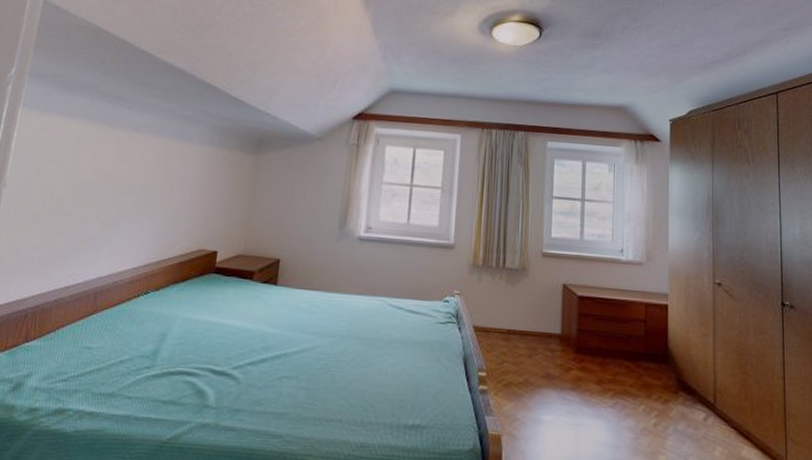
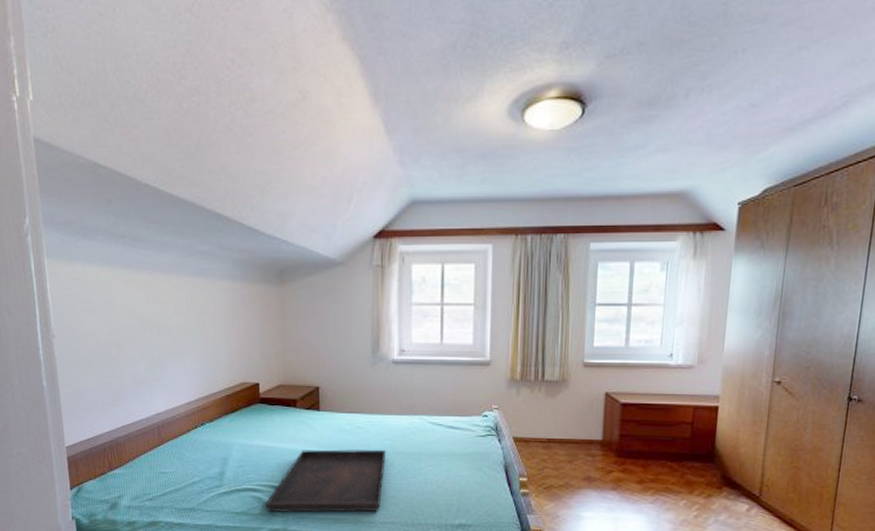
serving tray: none [198,328,342,406] -> present [265,449,387,513]

